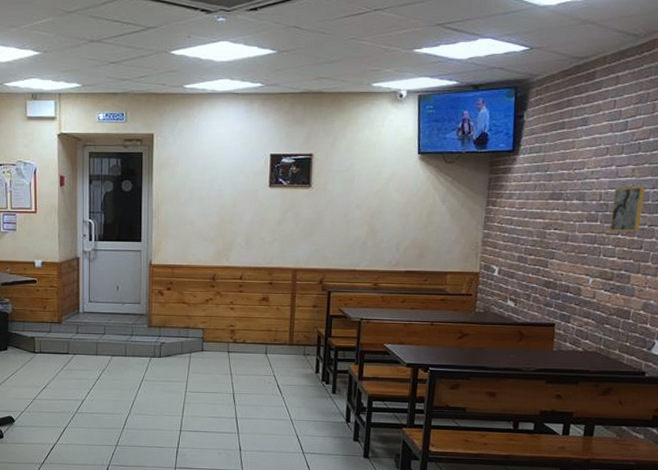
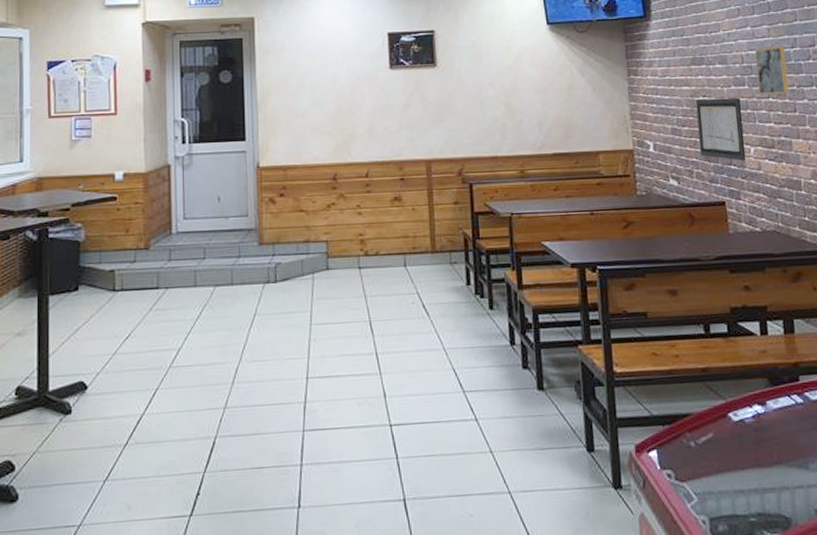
wall art: none [540,231,590,289] -> present [695,97,746,161]

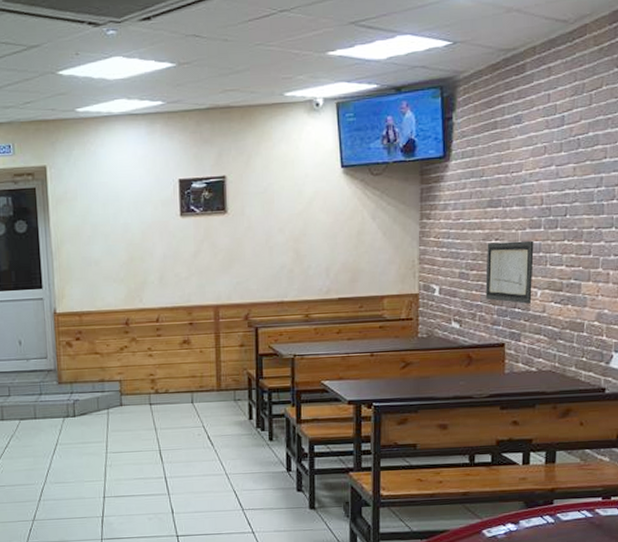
wall art: present [755,46,789,95] -> none [554,186,589,238]

